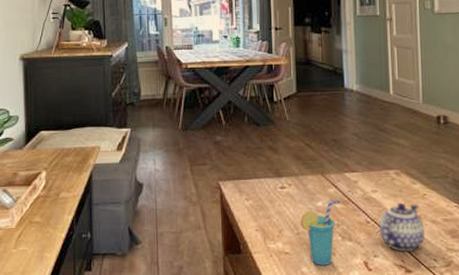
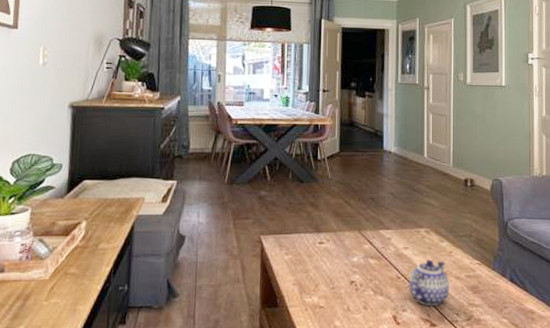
cup: present [300,200,340,265] -> none [335,256,374,319]

